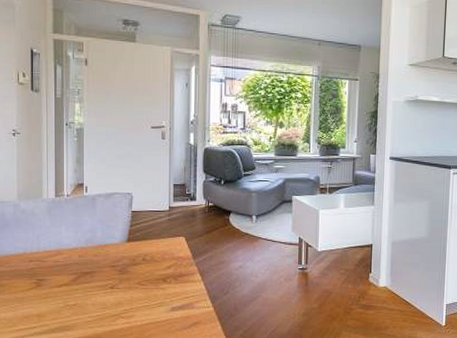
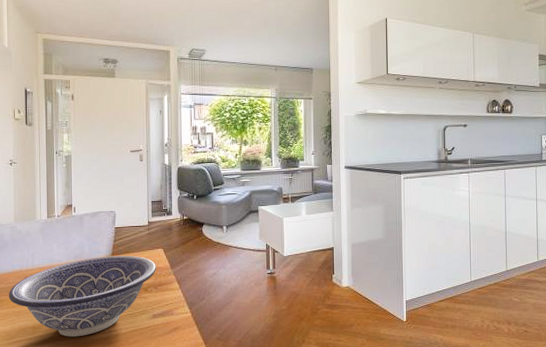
decorative bowl: none [10,242,176,328] -> present [8,255,156,337]

